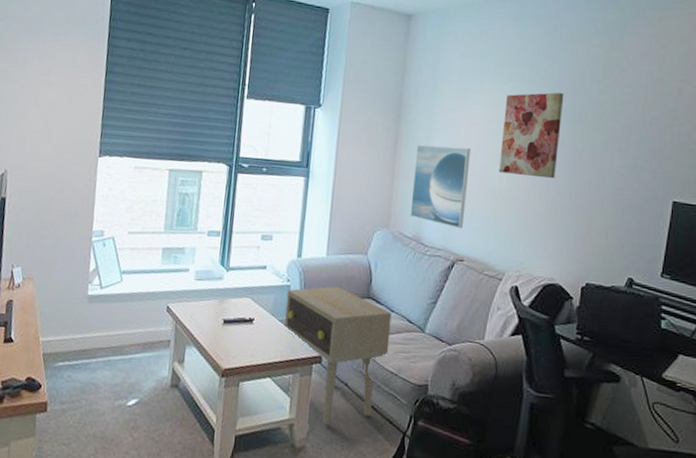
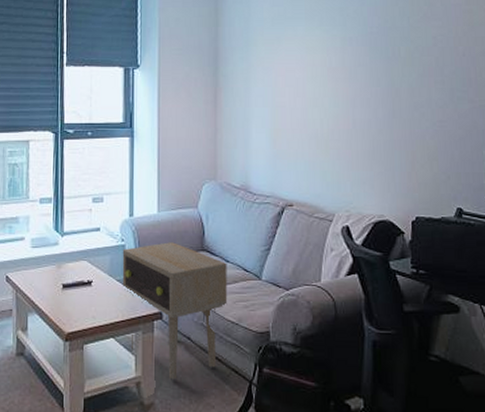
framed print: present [410,144,471,229] -> none [235,95,290,174]
wall art: present [499,92,564,179] -> none [318,33,376,117]

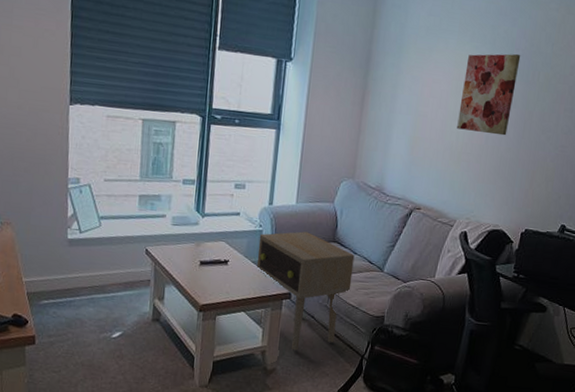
wall art: none [318,33,376,117] -> present [457,54,521,136]

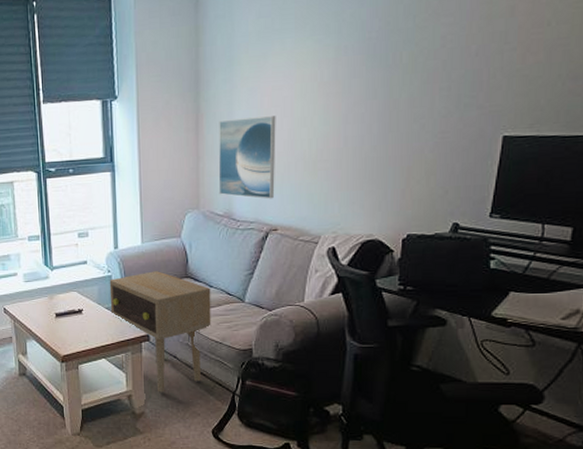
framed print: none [374,100,433,180] -> present [218,116,276,199]
wall art: present [457,54,521,136] -> none [308,38,375,136]

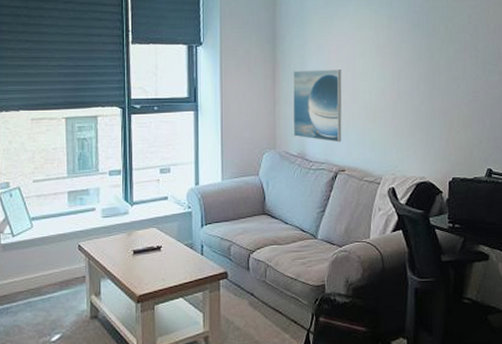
side table: present [109,271,211,392] -> none [189,208,287,332]

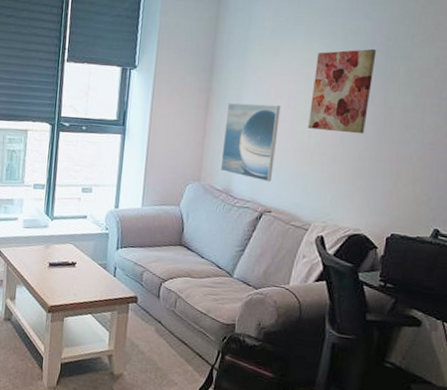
wall art: none [367,12,419,89] -> present [308,49,377,134]

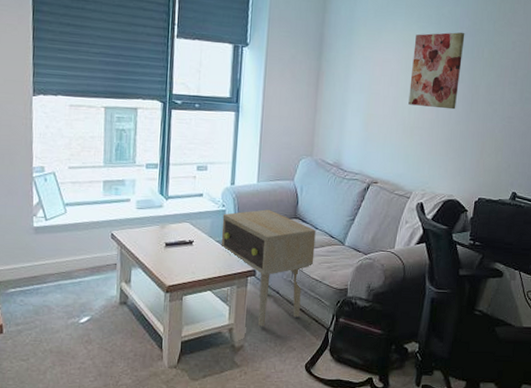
side table: none [103,234,202,356] -> present [220,209,316,327]
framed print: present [220,102,281,182] -> none [331,80,384,155]

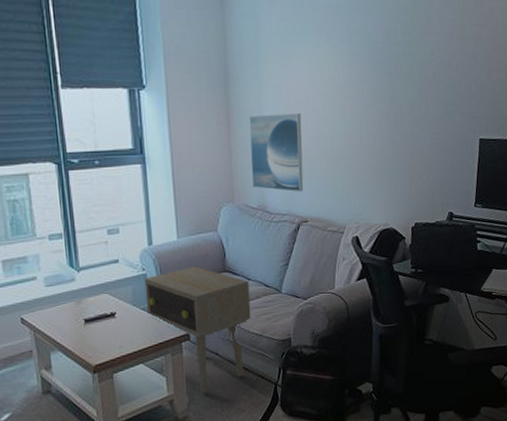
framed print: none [331,80,384,155] -> present [249,113,303,192]
wall art: present [408,32,465,110] -> none [327,48,380,133]

